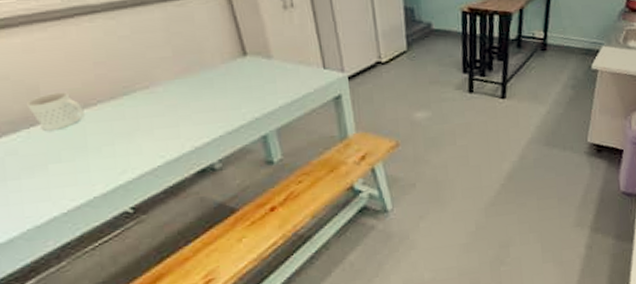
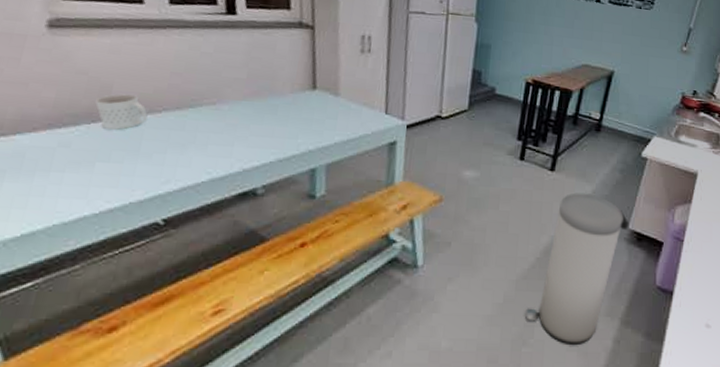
pedal bin: none [499,114,588,258] -> present [525,192,629,345]

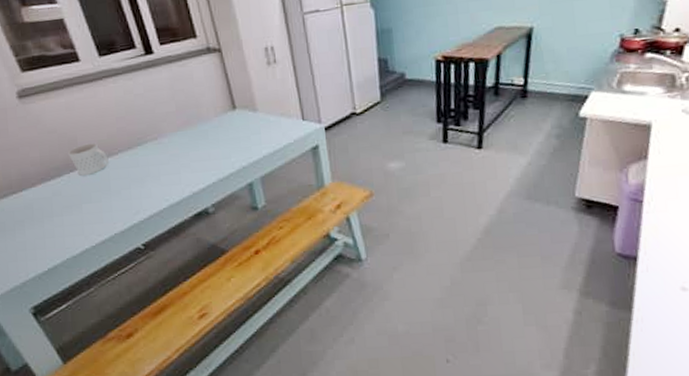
pedal bin: present [525,192,629,345] -> none [475,166,575,320]

